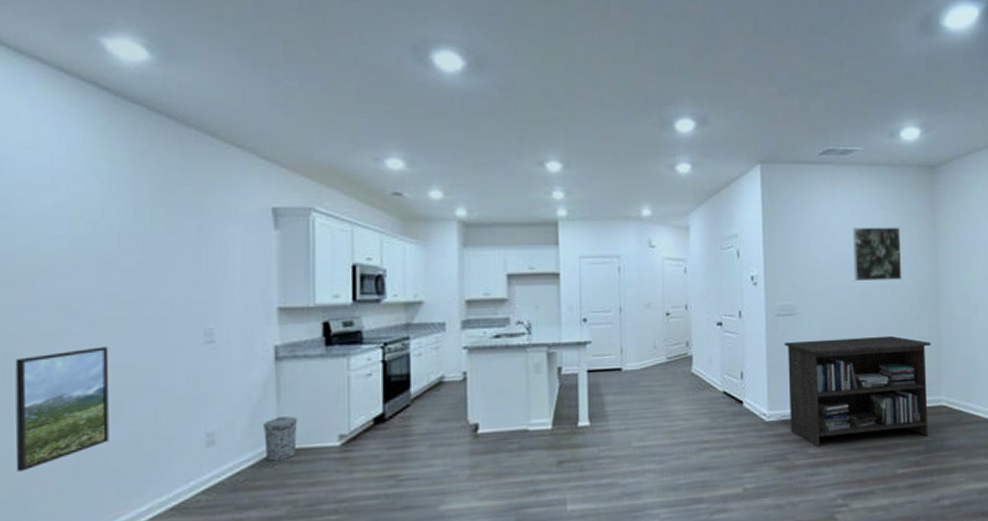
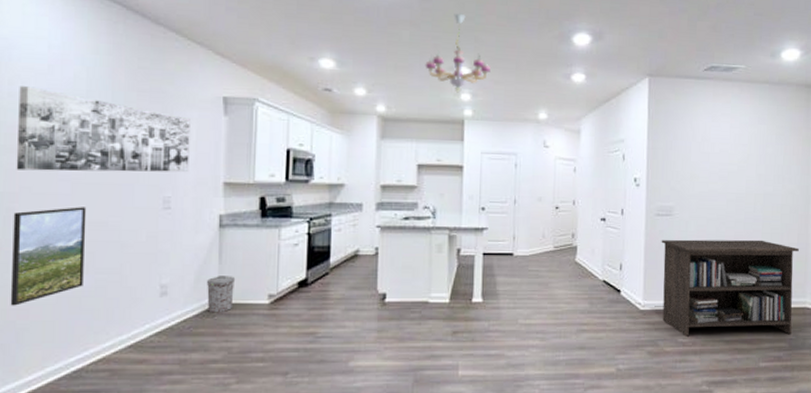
wall art: none [15,206,235,307] -> present [16,86,190,173]
chandelier: none [509,100,585,191] -> present [425,13,491,93]
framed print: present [853,227,902,281] -> none [730,138,776,189]

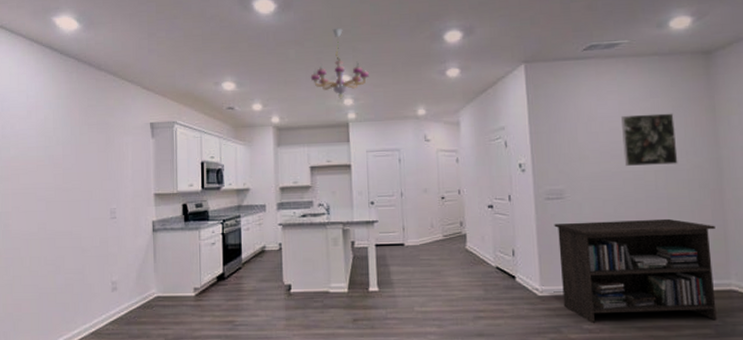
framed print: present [10,207,87,306] -> none [8,220,58,301]
wall art: present [16,86,190,173] -> none [9,129,128,194]
trash can: present [207,276,236,313] -> none [146,272,168,305]
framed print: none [730,138,776,189] -> present [621,113,678,166]

